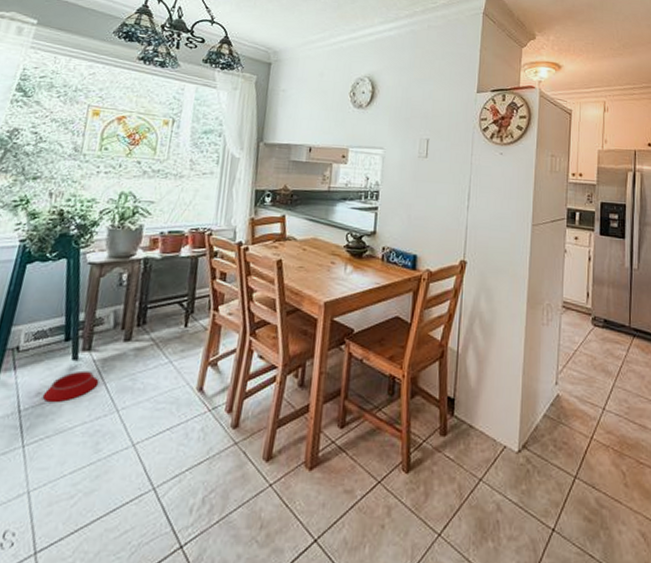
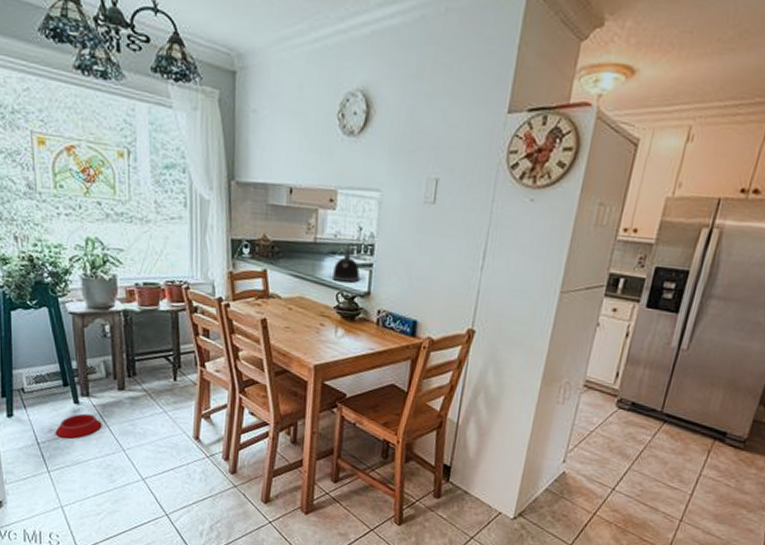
kettle: none [343,194,368,225] -> present [333,247,361,284]

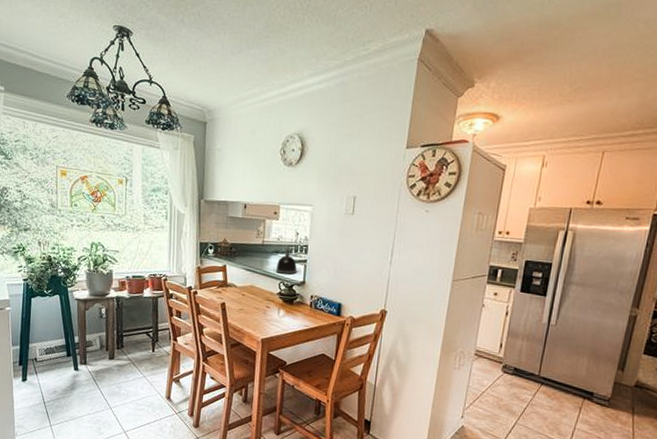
pet bowl: present [55,413,102,439] -> none [58,378,95,399]

